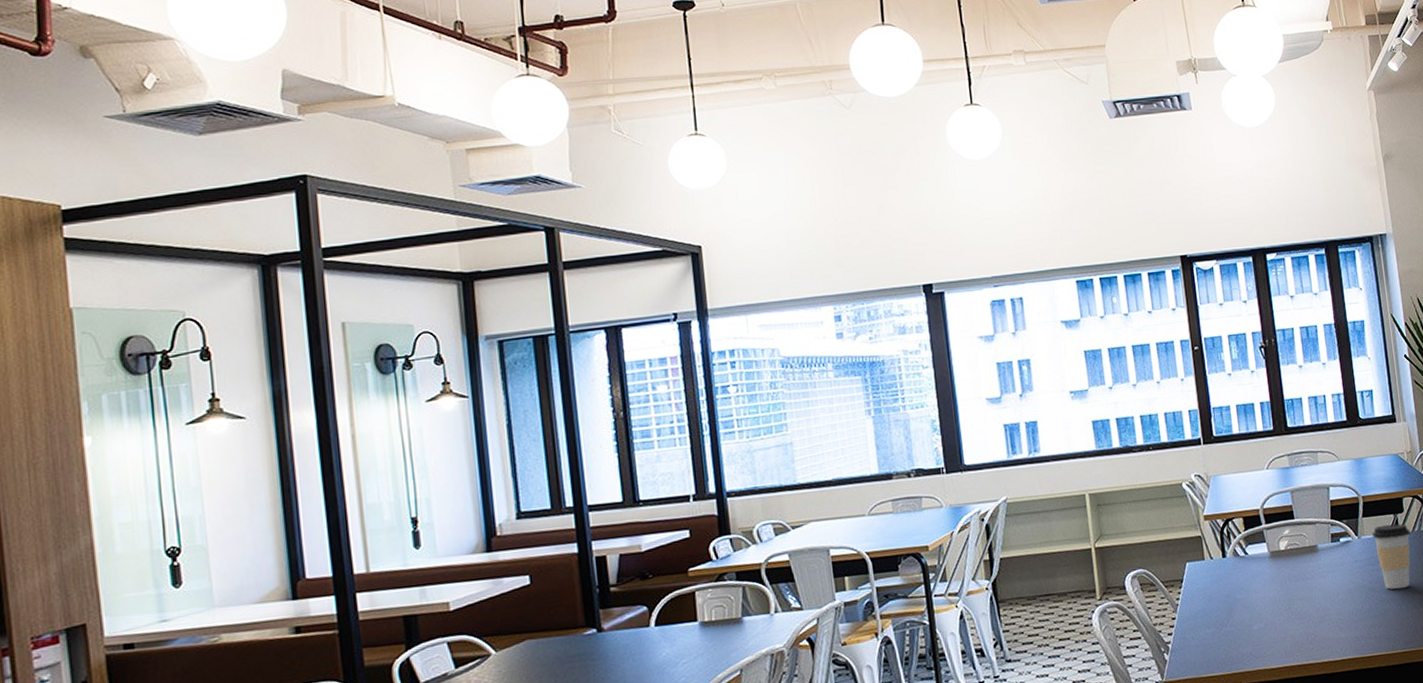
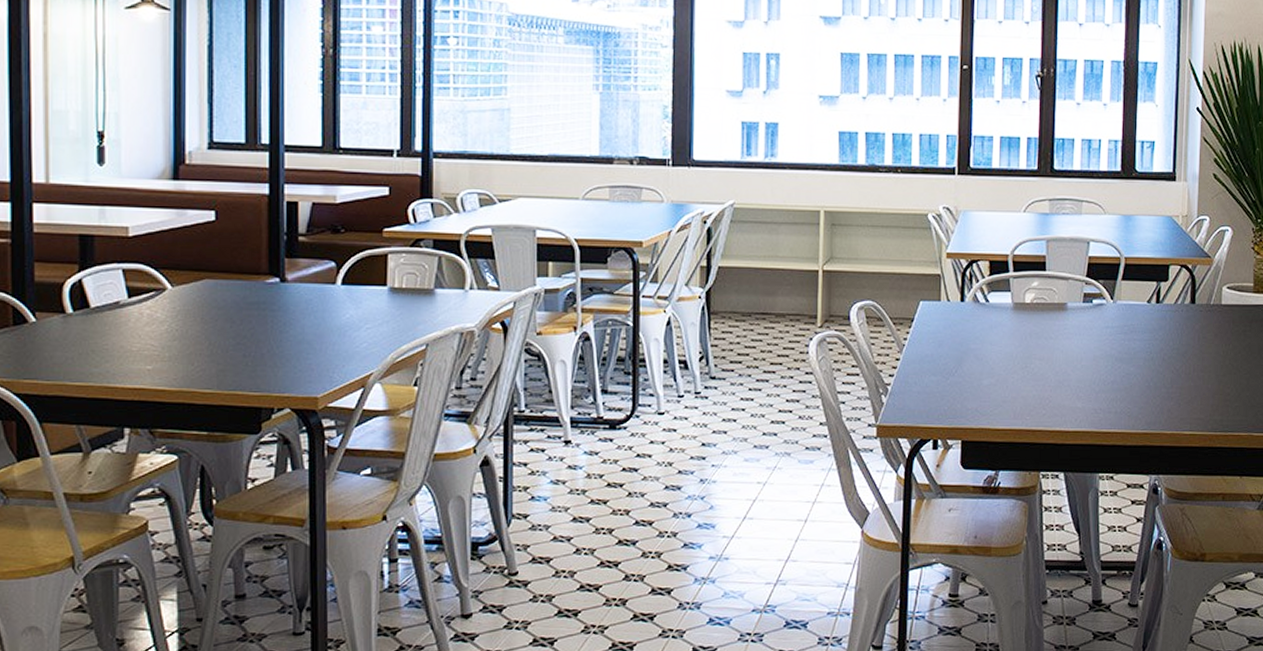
coffee cup: present [1372,523,1411,590] -> none [1129,292,1172,365]

